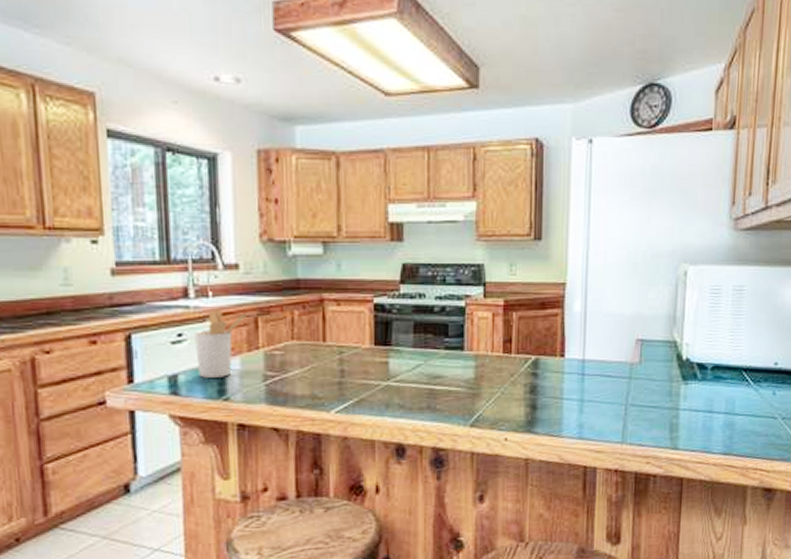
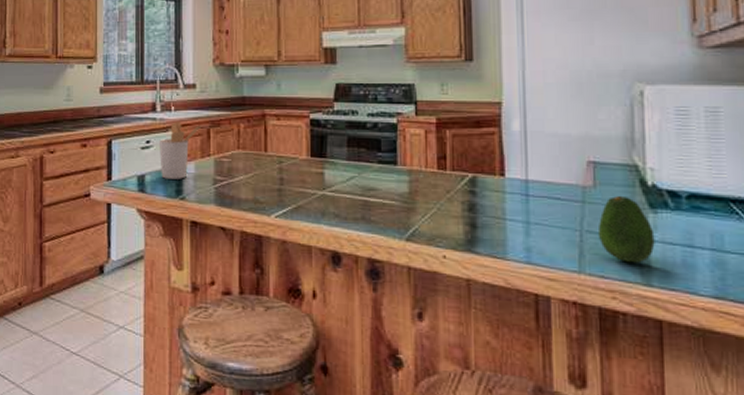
fruit: none [639,370,684,431] -> present [597,195,655,263]

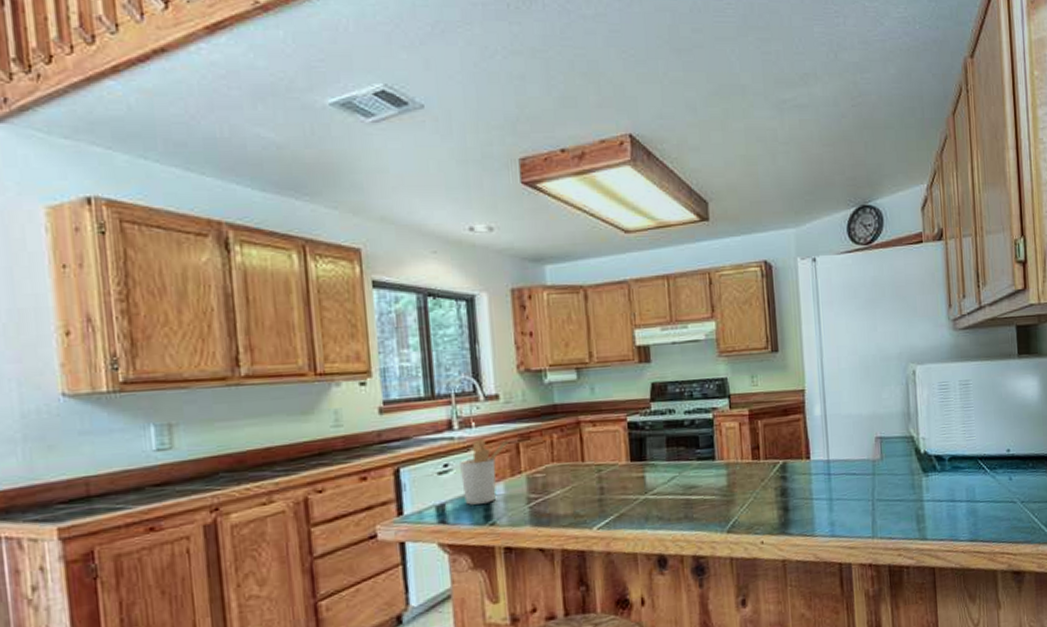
fruit: present [597,195,655,263] -> none [885,464,928,523]

